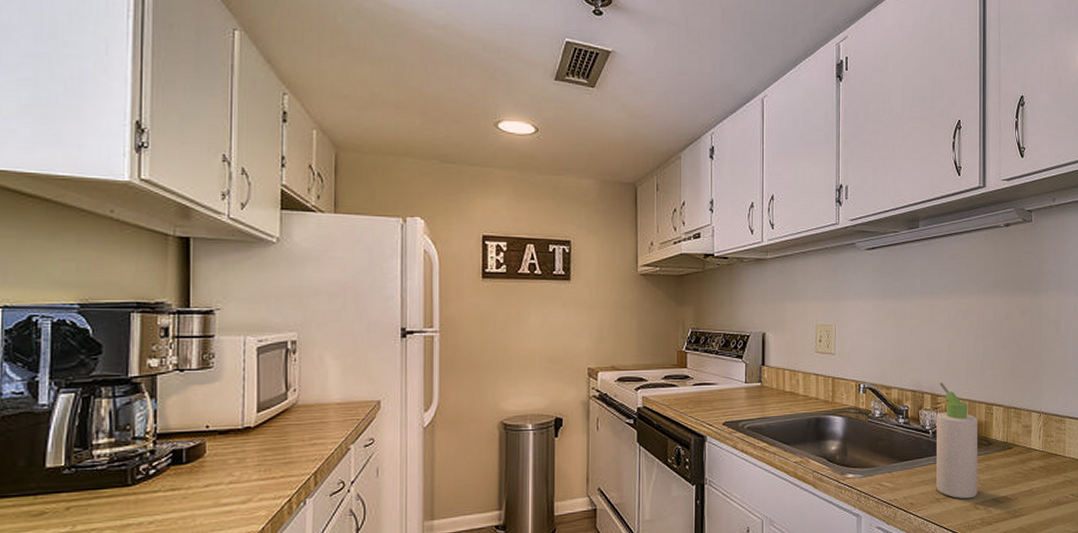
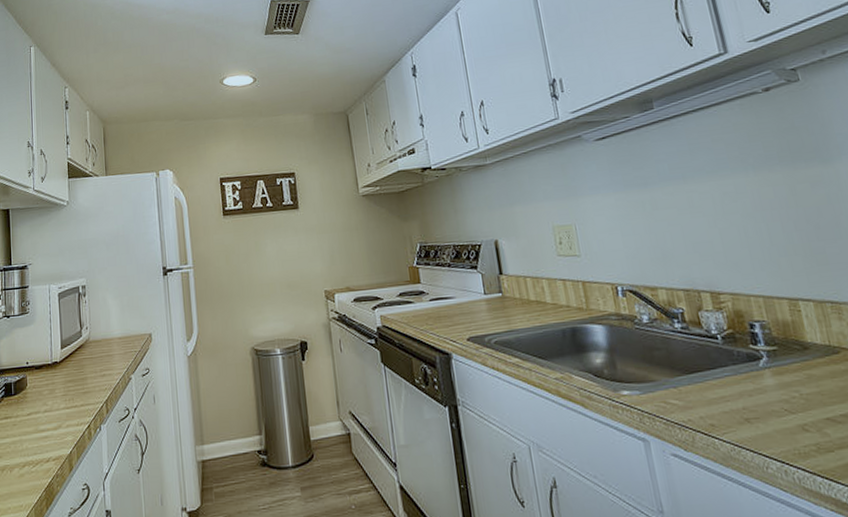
bottle: present [936,382,978,499] -> none [718,277,803,419]

